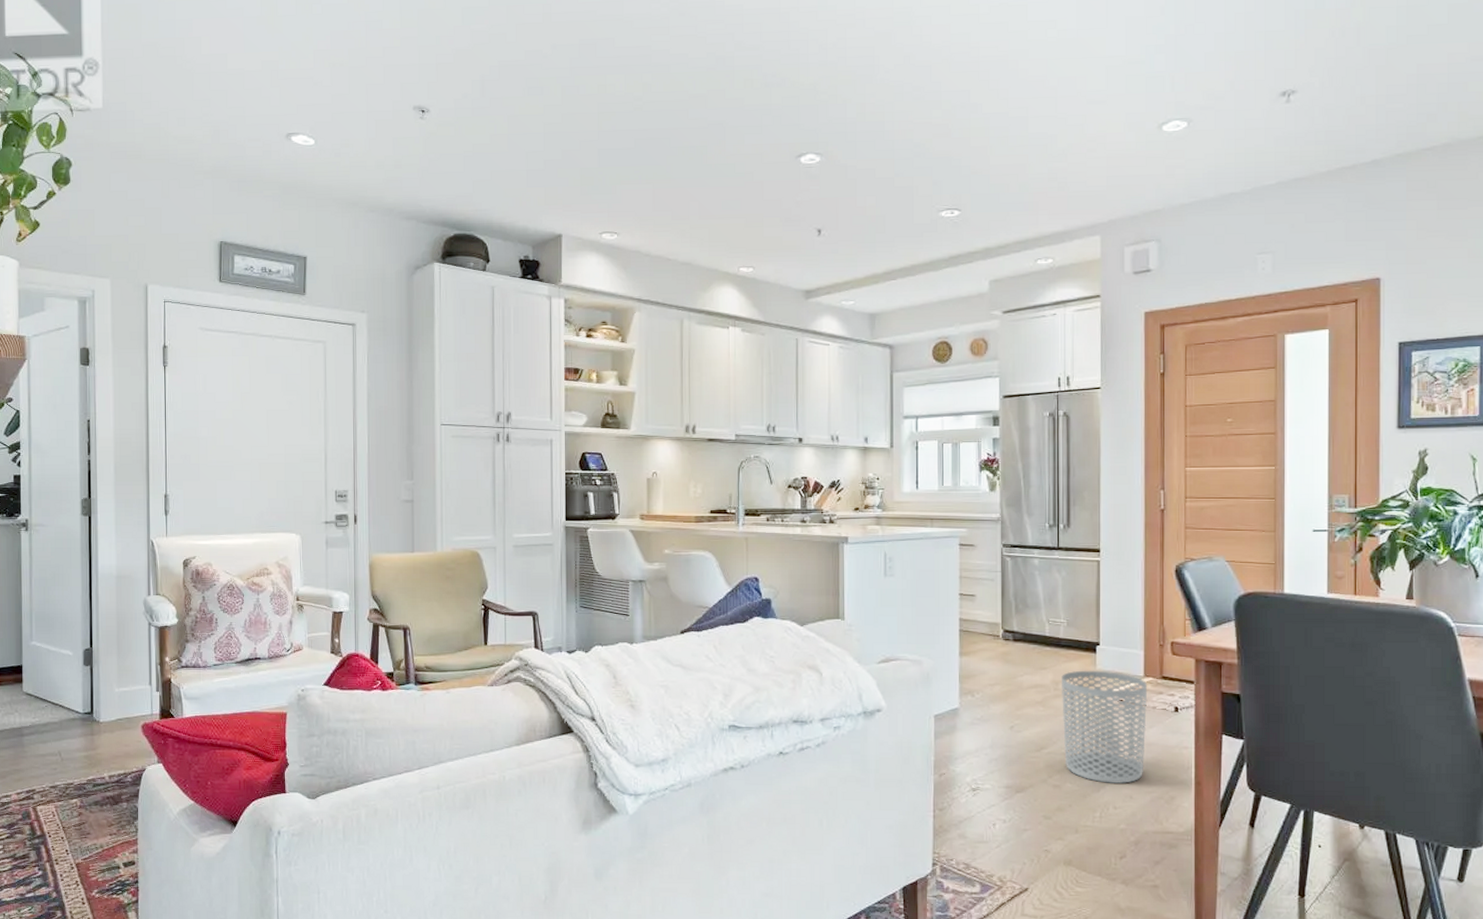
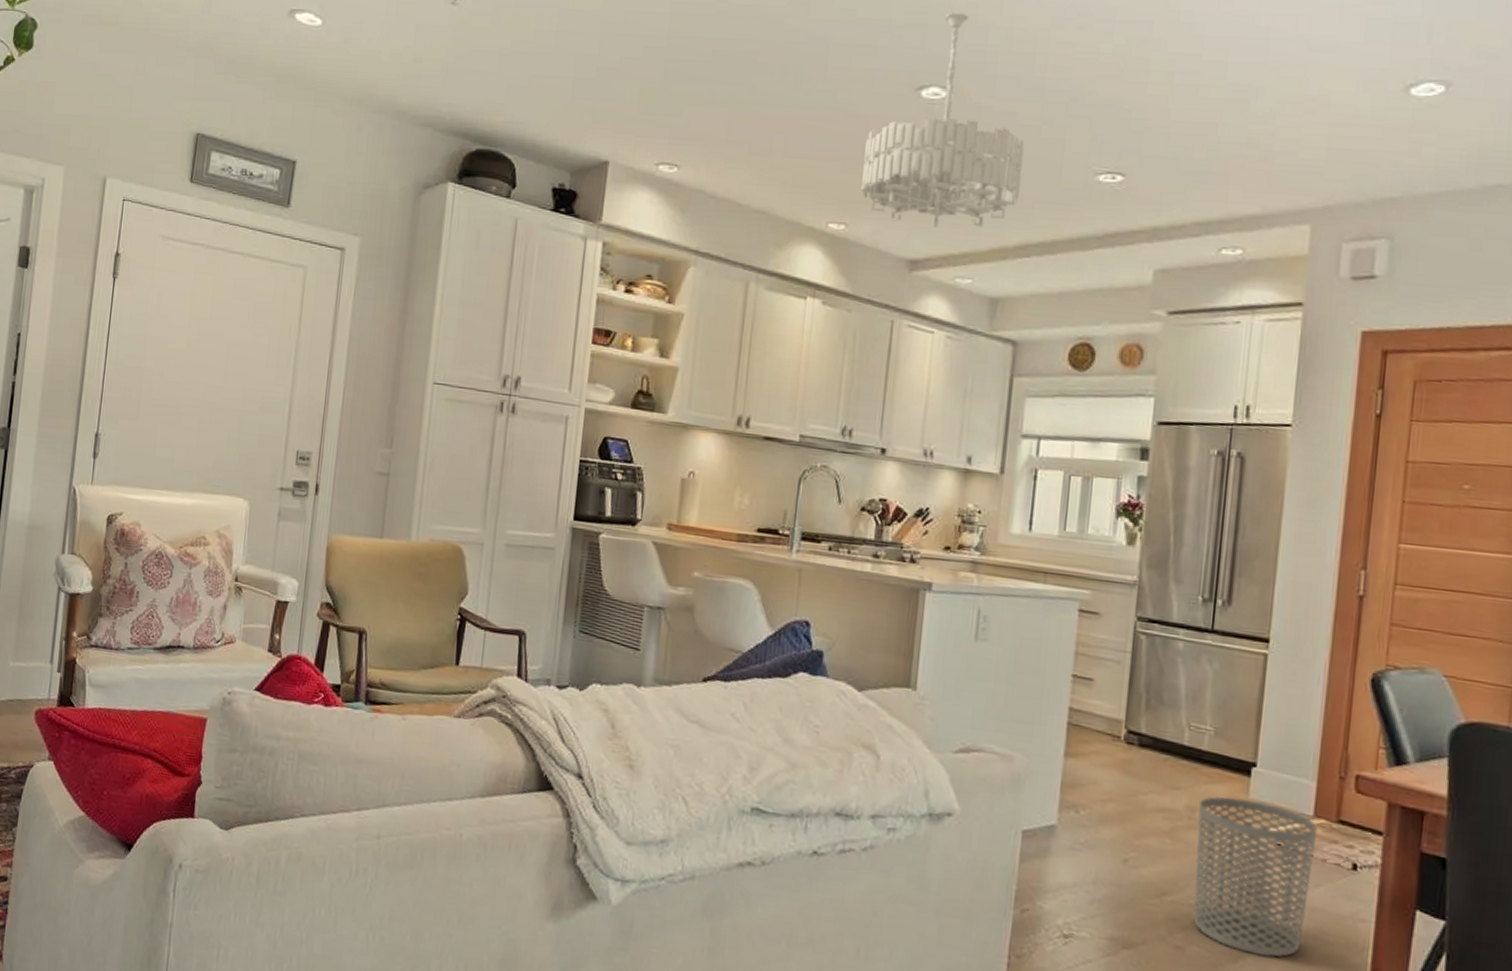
chandelier: none [762,95,883,264] -> present [861,13,1024,229]

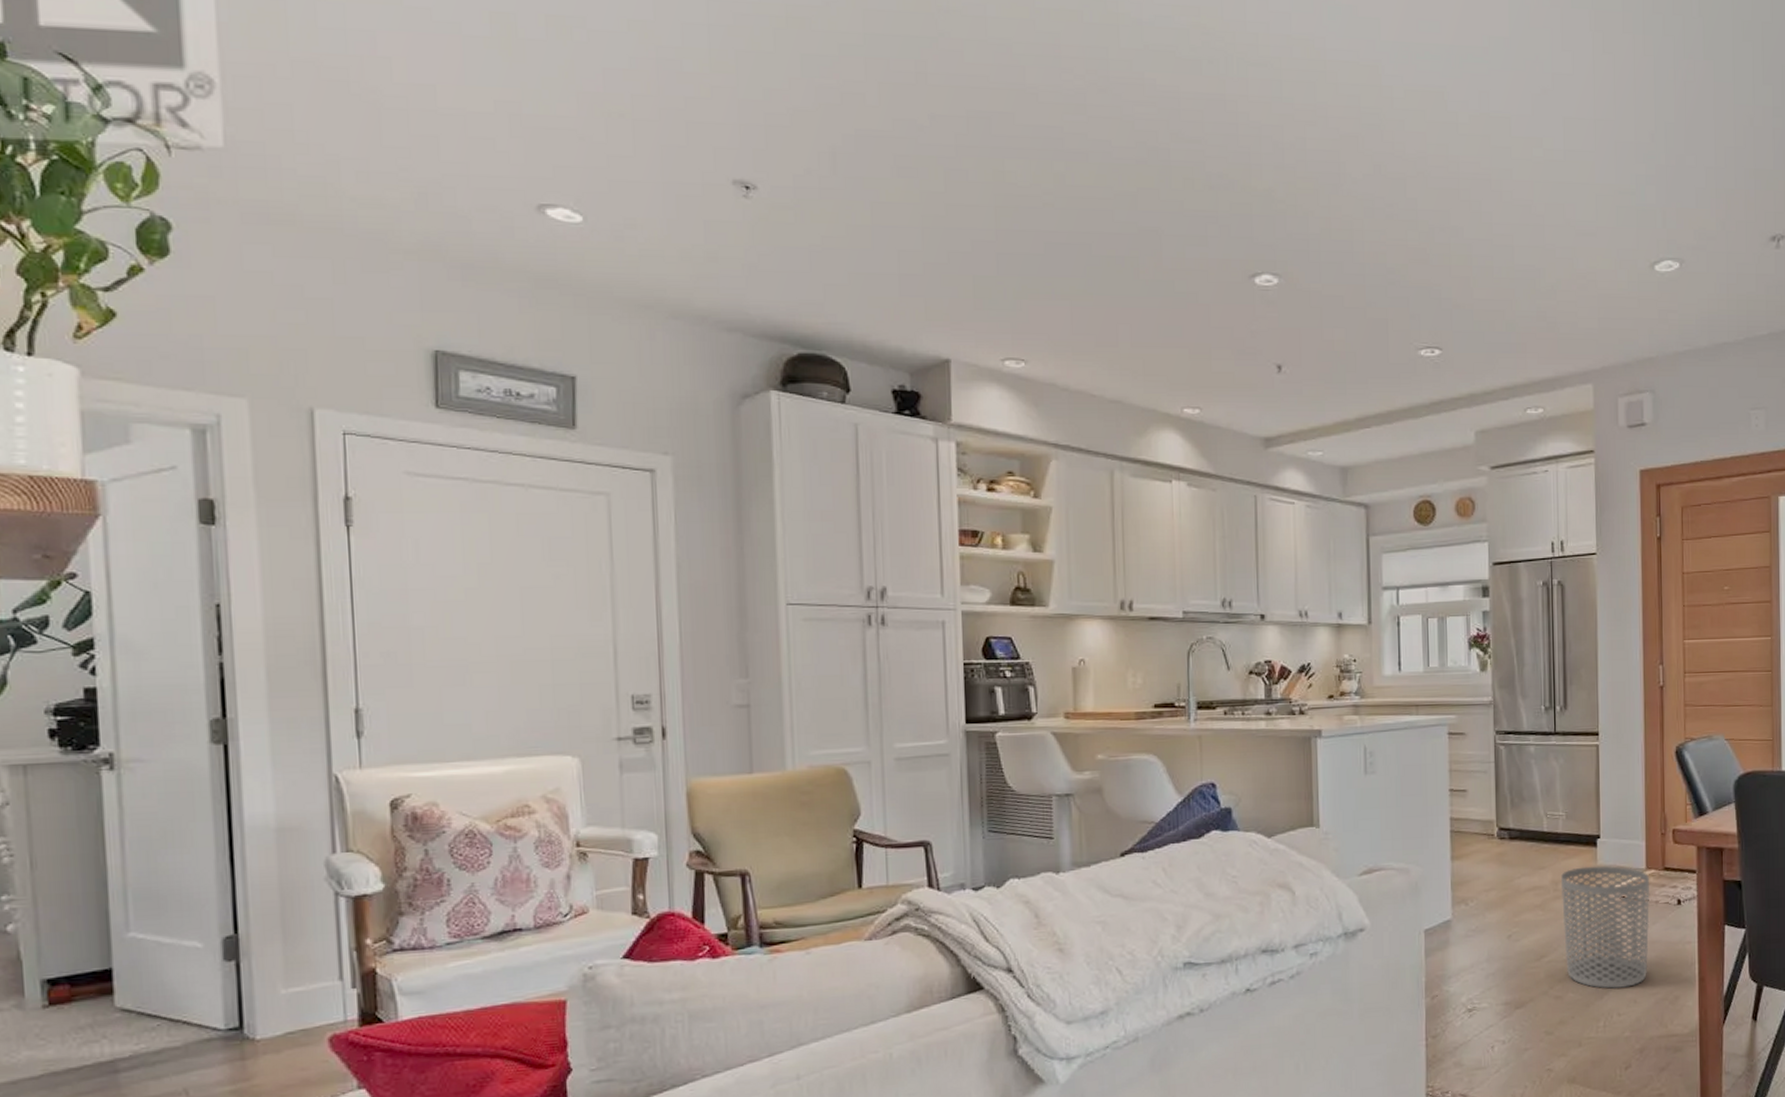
chandelier: present [861,13,1024,229] -> none [1209,204,1354,407]

